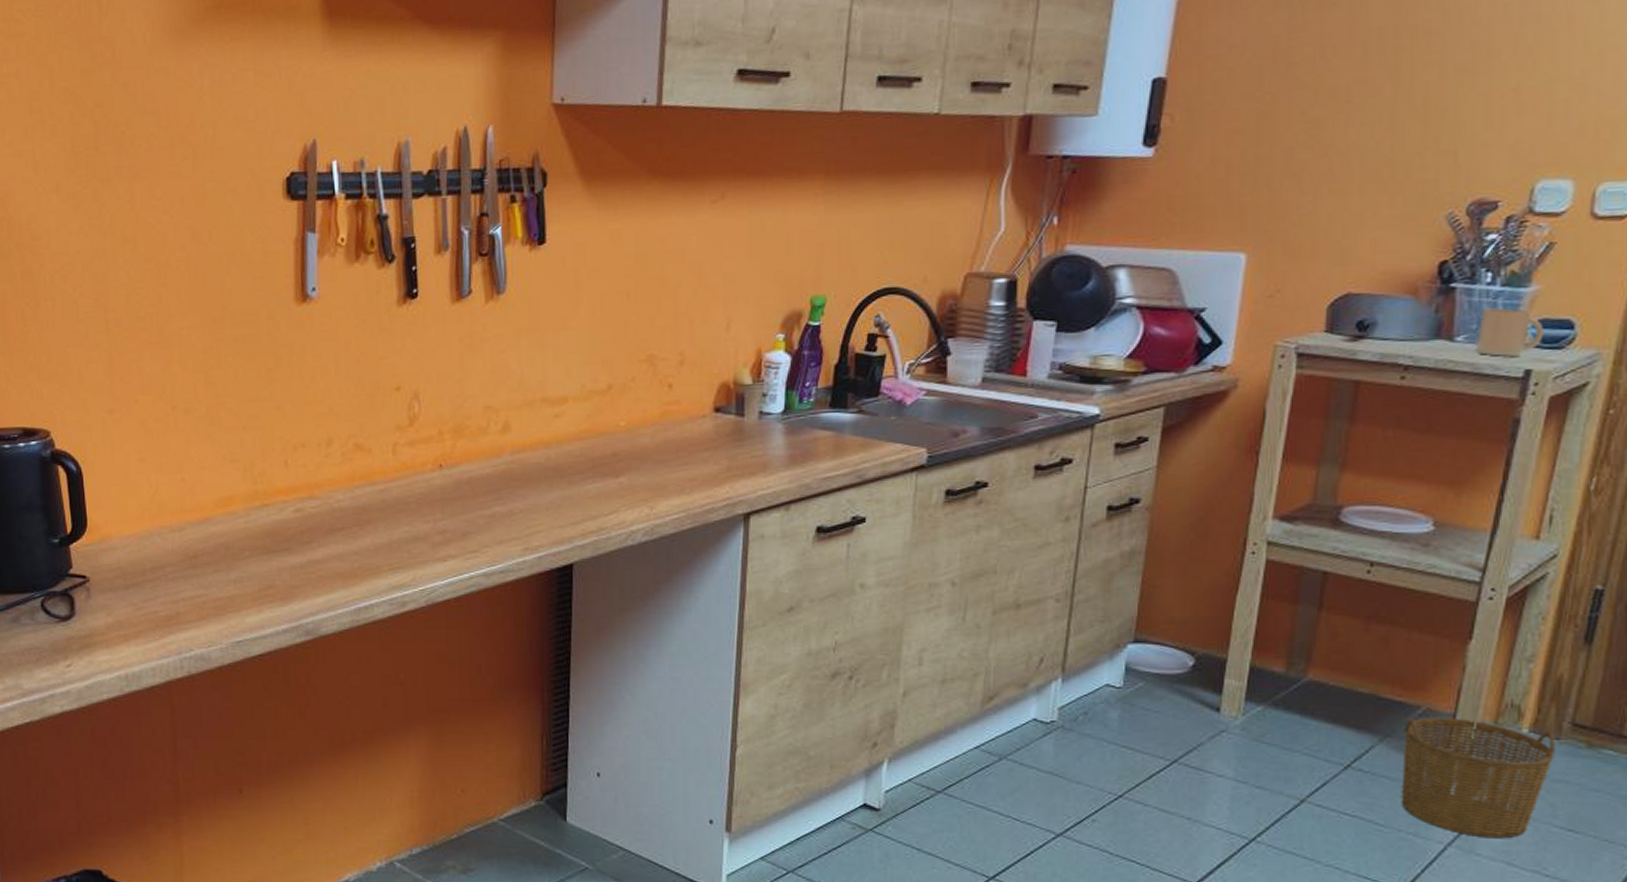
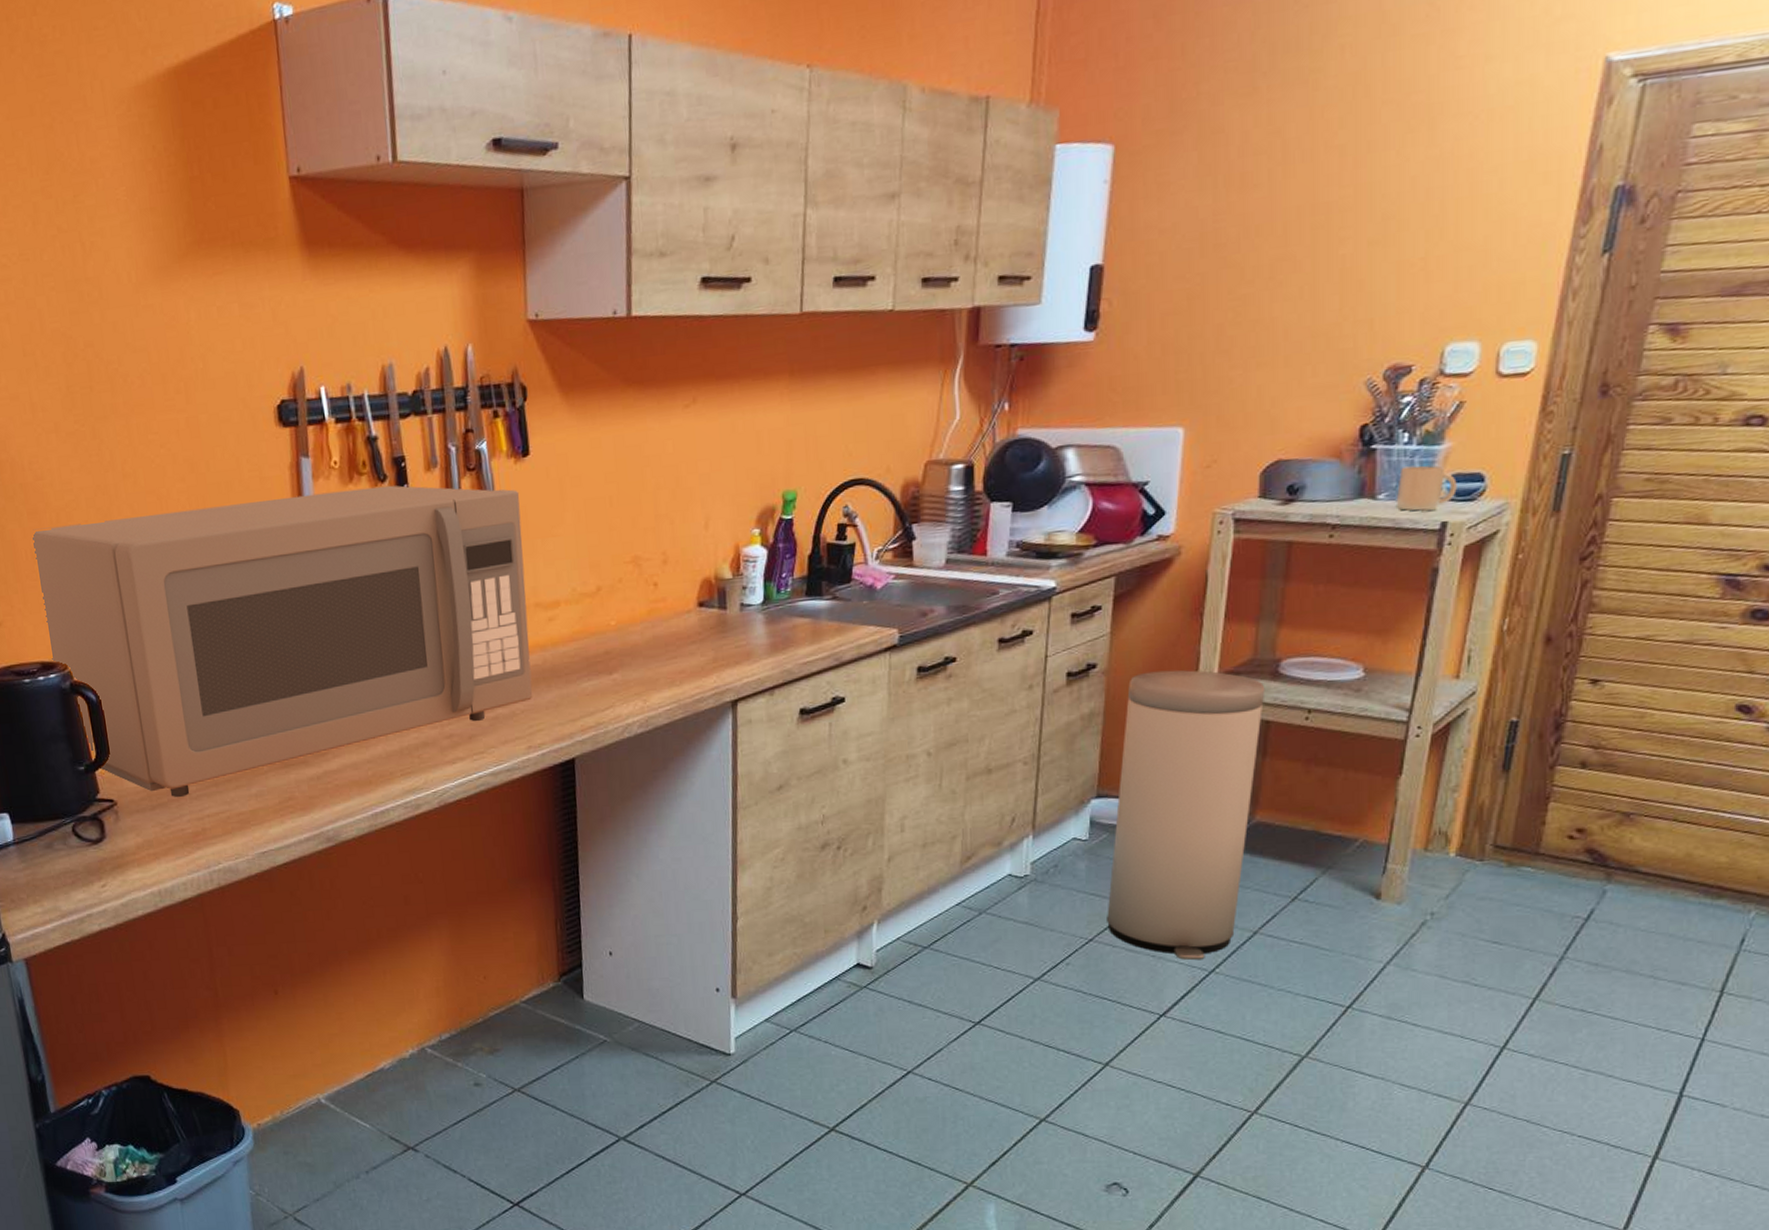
microwave: none [24,266,533,577] -> present [33,485,533,797]
pedal bin: none [1139,510,1324,827] -> present [1107,670,1266,961]
basket: present [1401,717,1555,839] -> none [1343,847,1479,955]

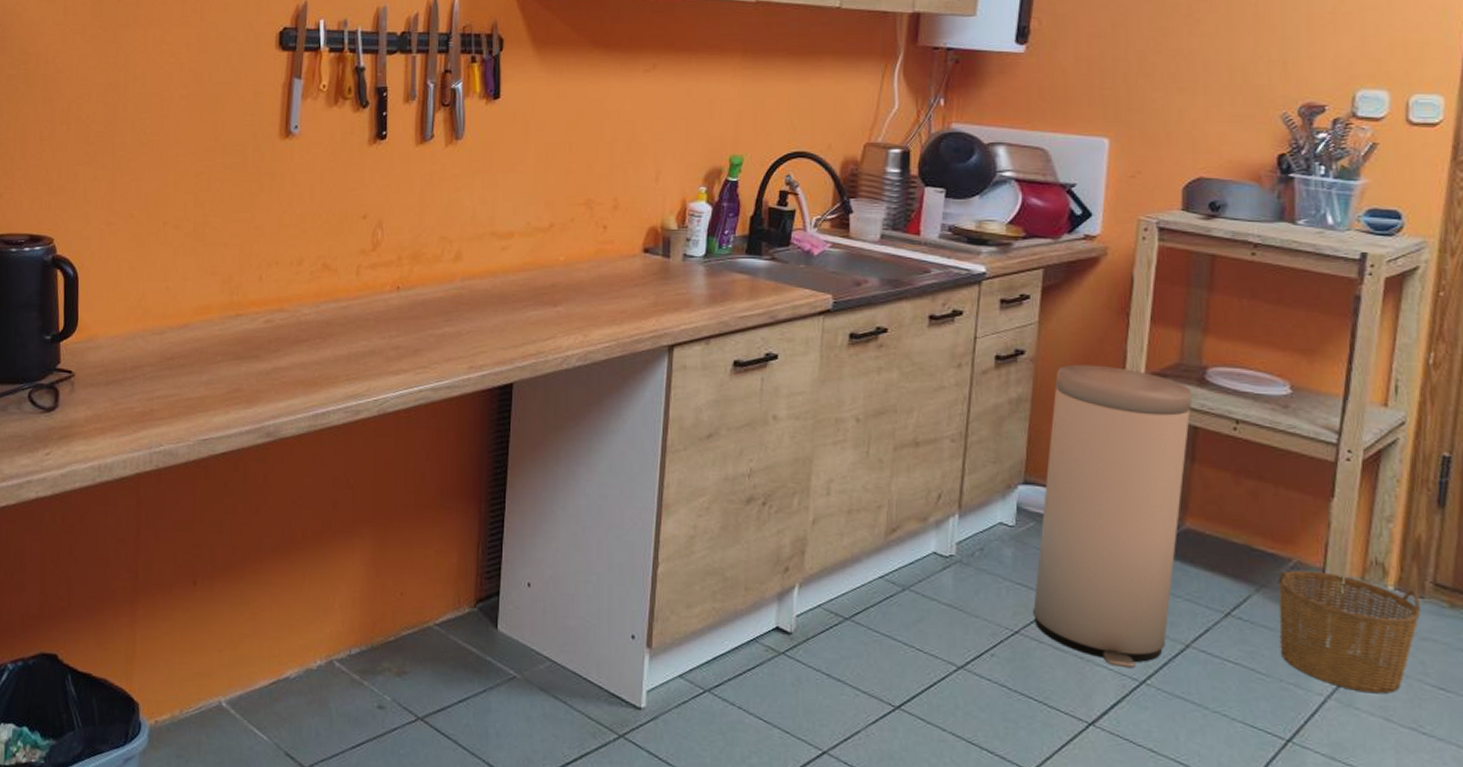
microwave: present [33,485,533,797] -> none [40,111,487,376]
basket: none [1343,847,1479,955] -> present [1277,570,1421,694]
mug: present [1395,465,1457,512] -> none [1315,197,1375,240]

